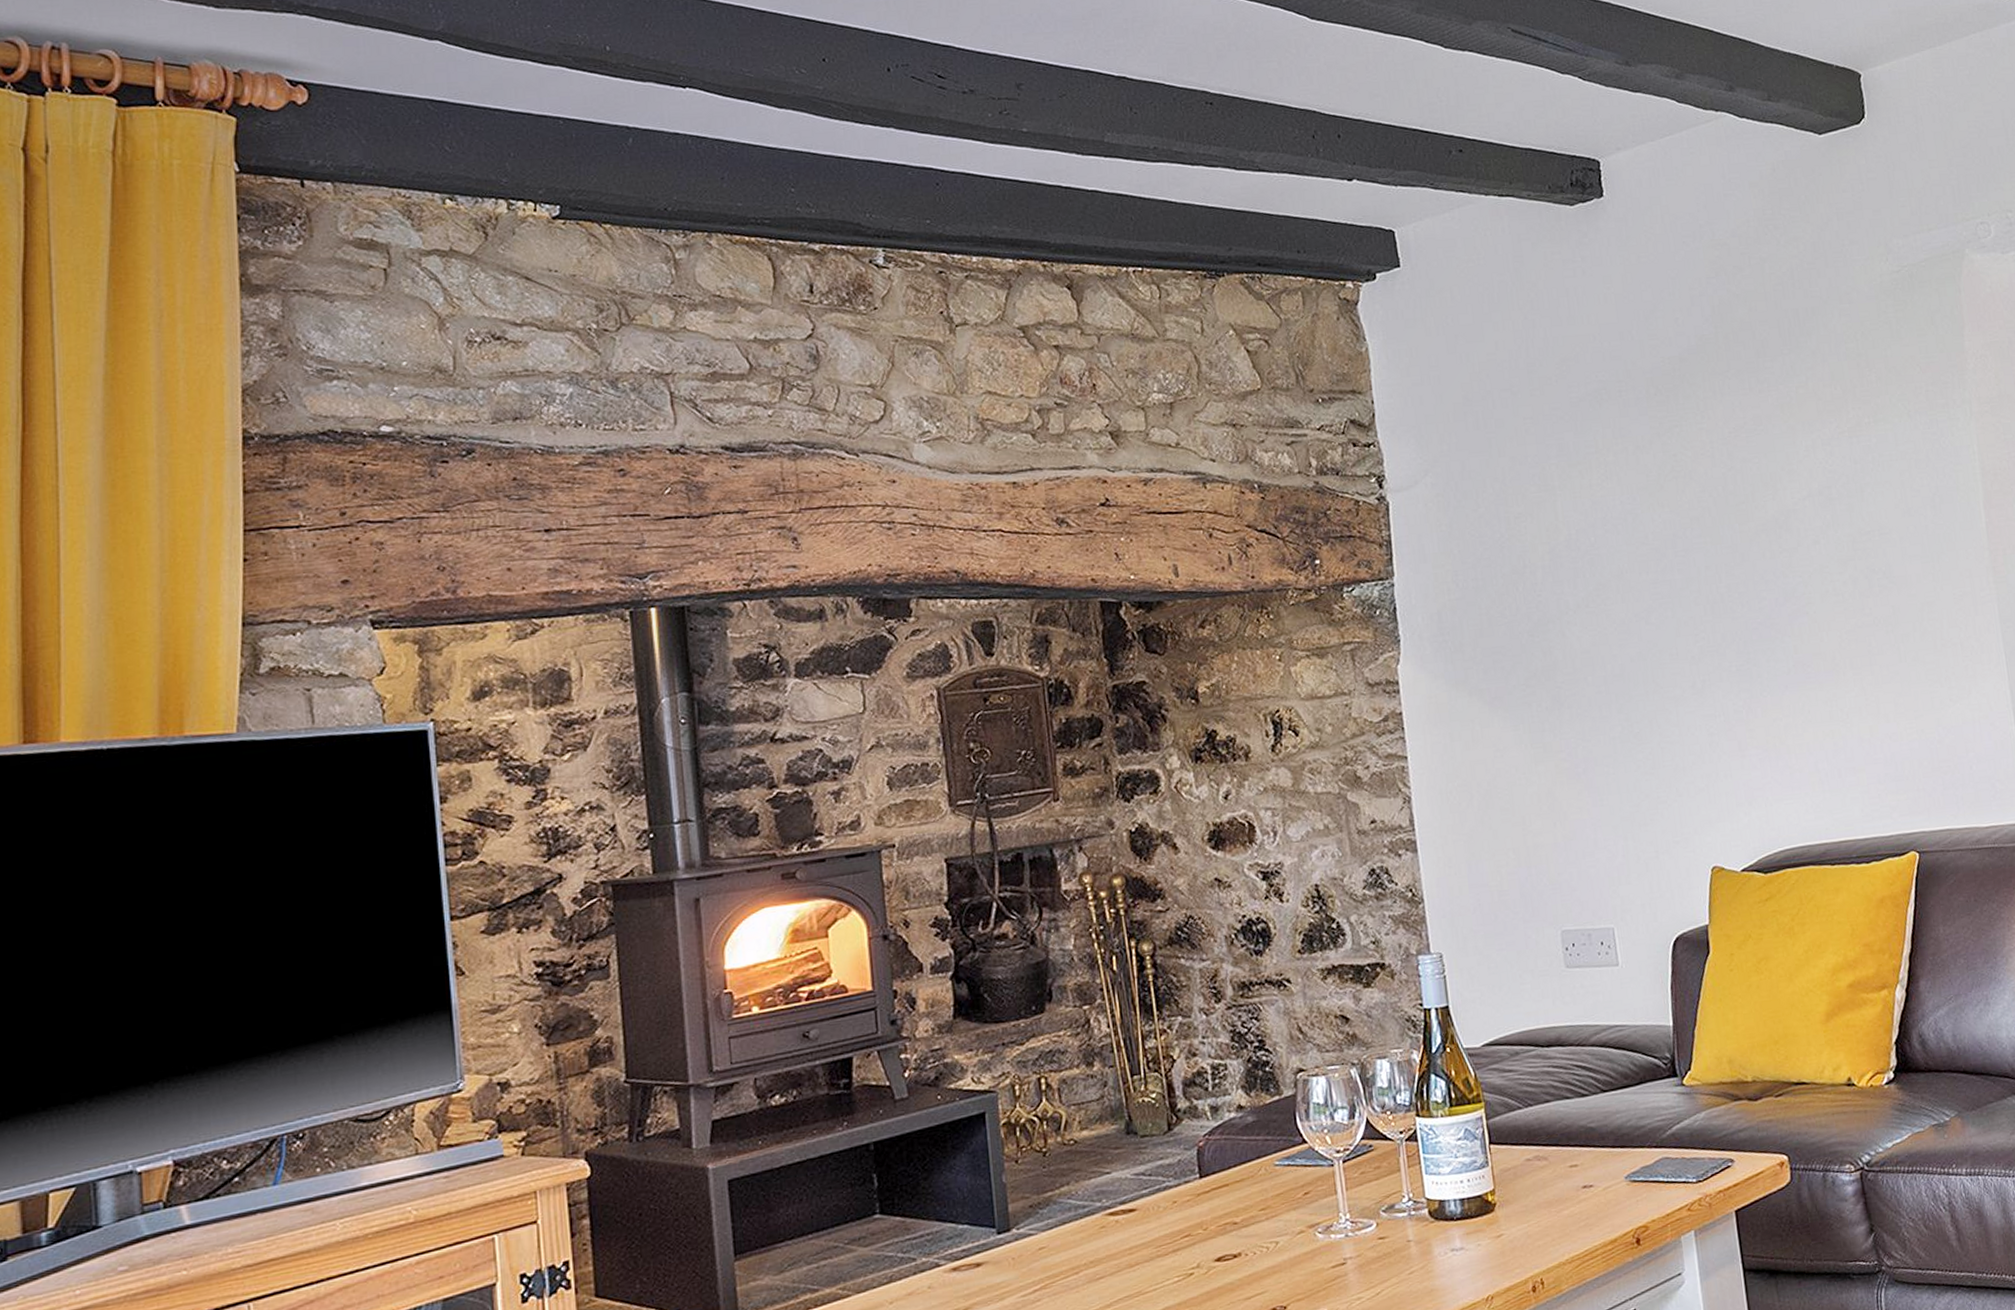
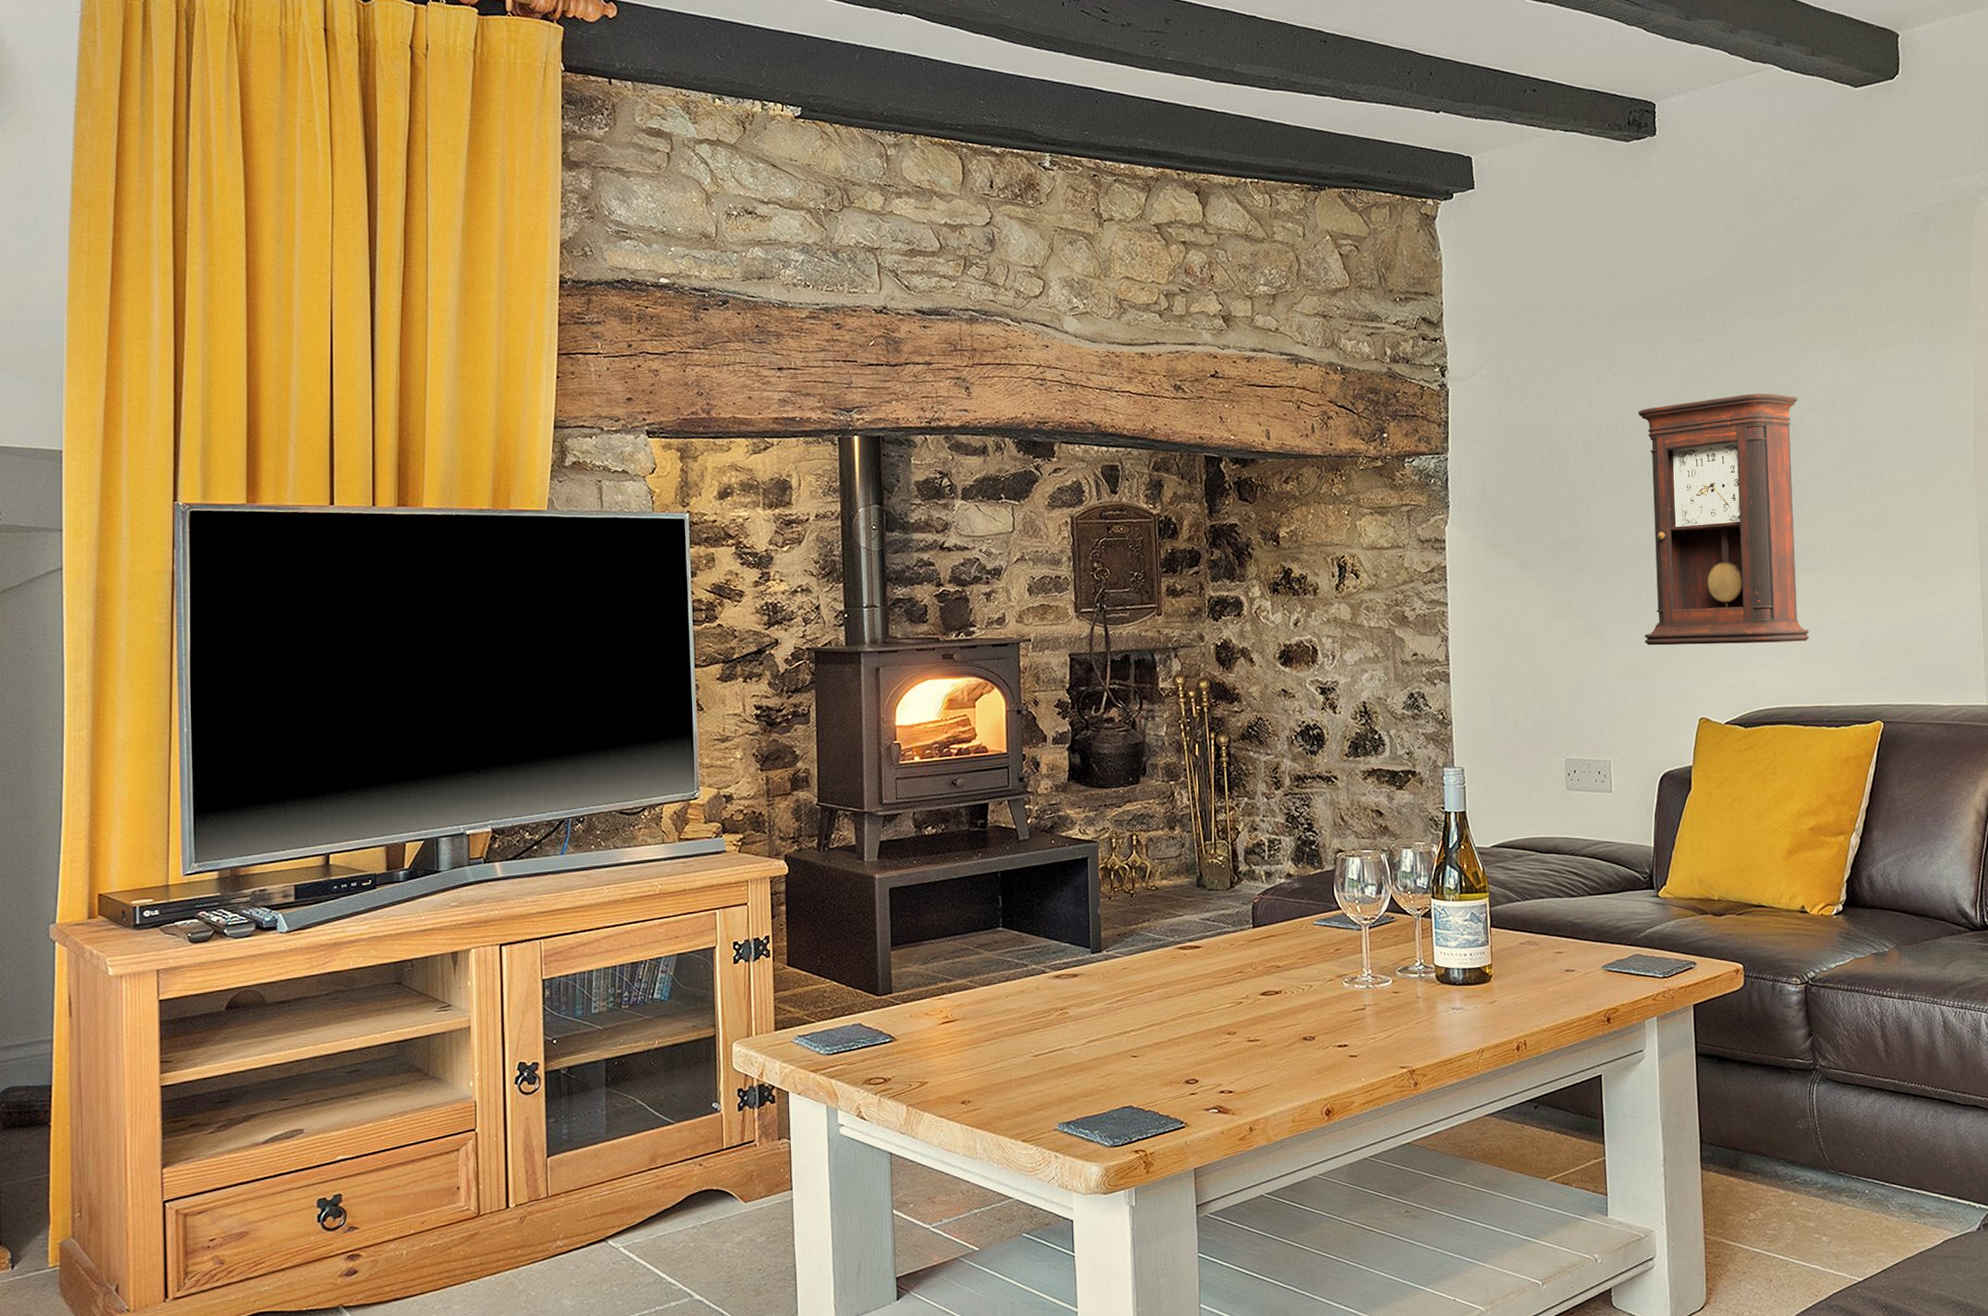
pendulum clock: none [1610,483,1827,787] -> present [1638,393,1810,646]

